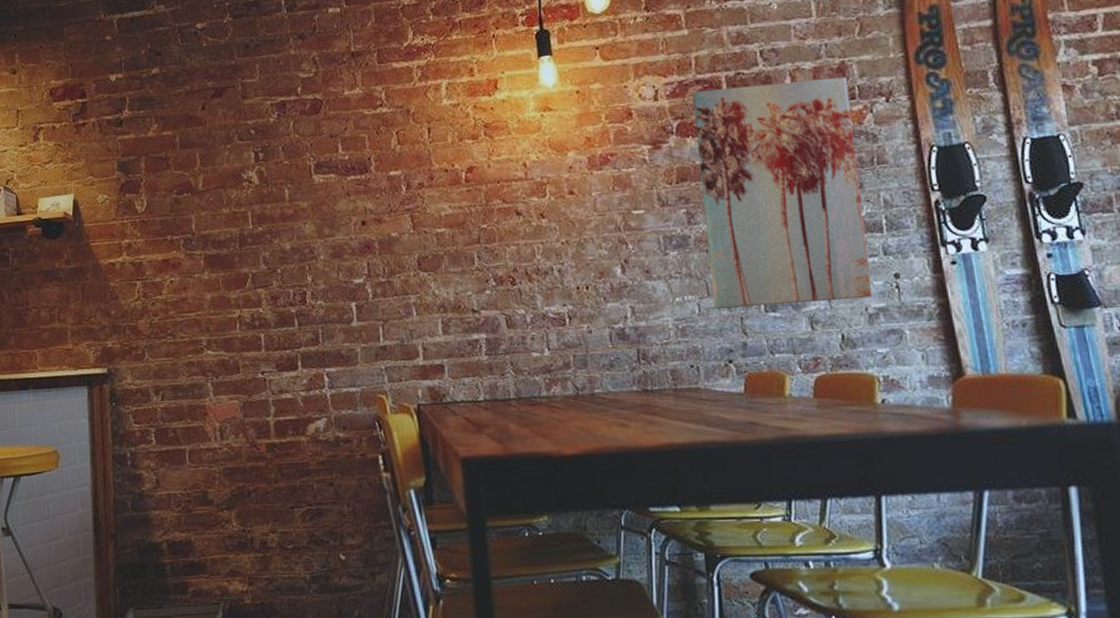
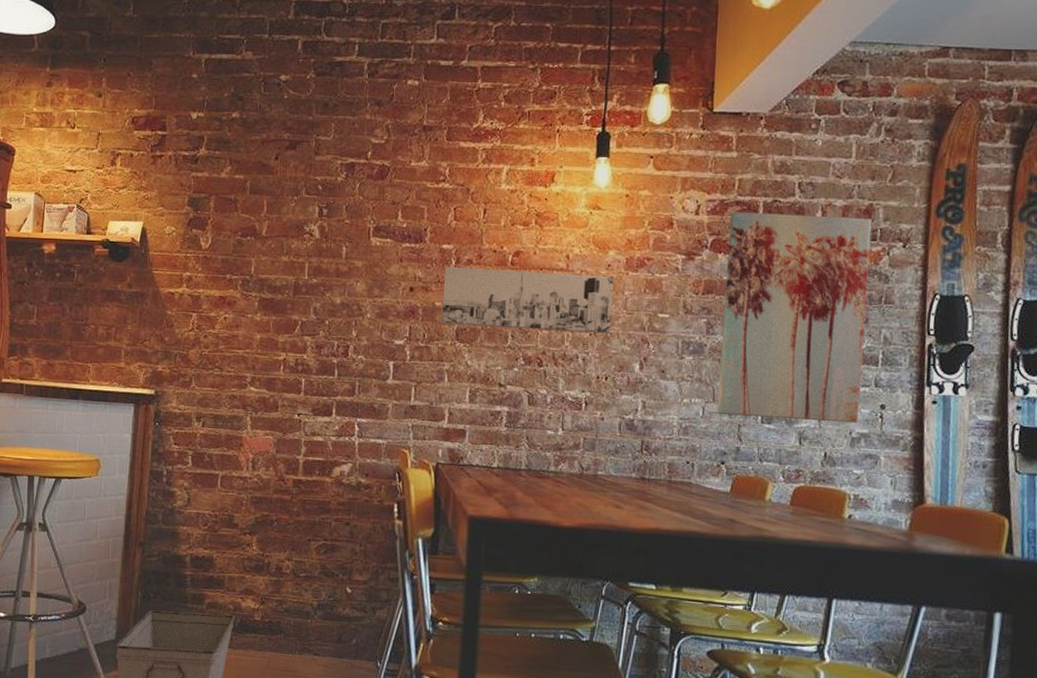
wall art: none [396,178,583,255] -> present [441,267,614,334]

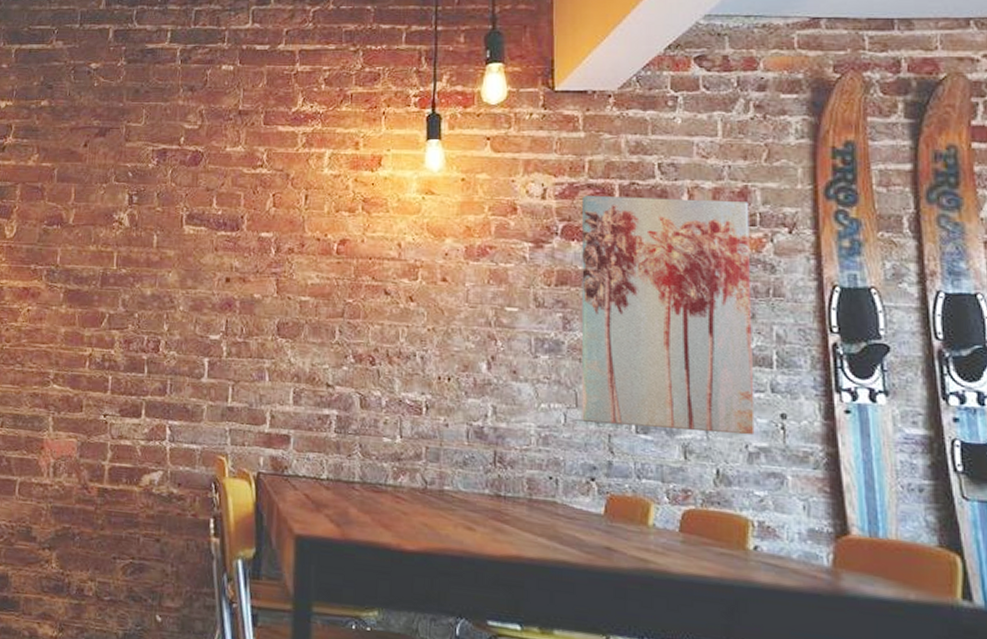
wall art: present [441,267,614,334] -> none [260,256,453,329]

